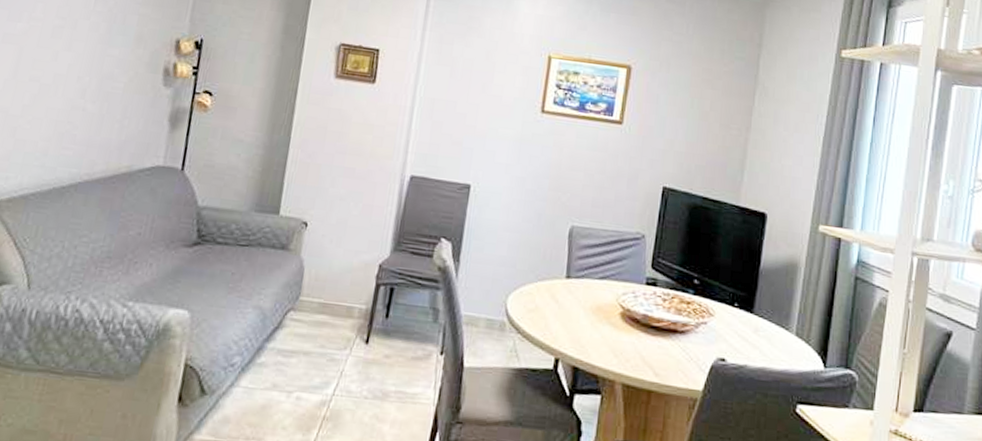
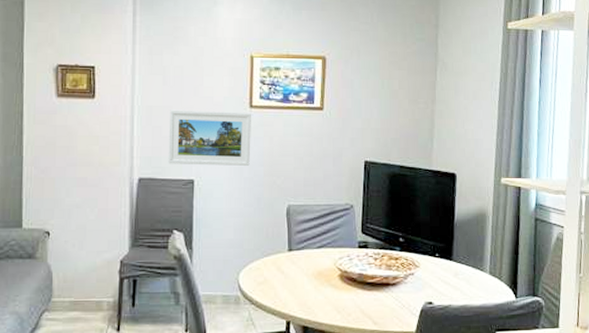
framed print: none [445,105,542,177] -> present [168,110,251,166]

